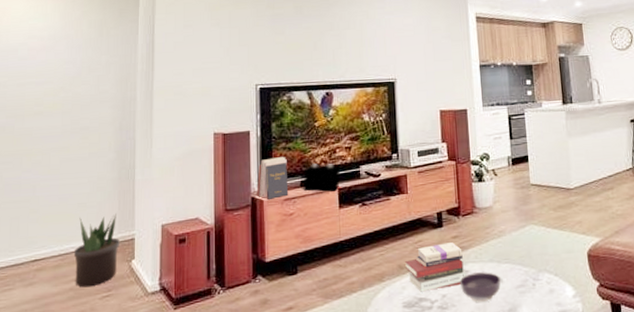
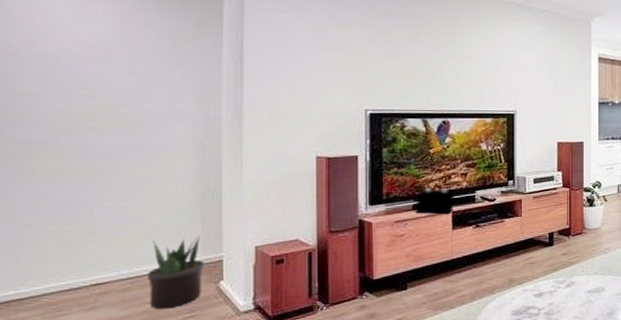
books: present [256,157,289,201] -> none [364,181,400,223]
books: present [404,242,466,292] -> none [515,259,573,302]
bowl: present [459,272,501,302] -> none [566,283,604,308]

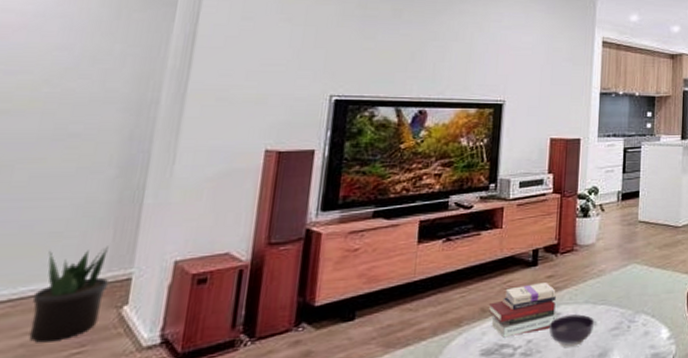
lego brick: present [415,187,456,215] -> none [375,190,426,224]
books: none [515,259,573,302] -> present [488,283,558,338]
bowl: none [566,283,604,308] -> present [548,314,595,347]

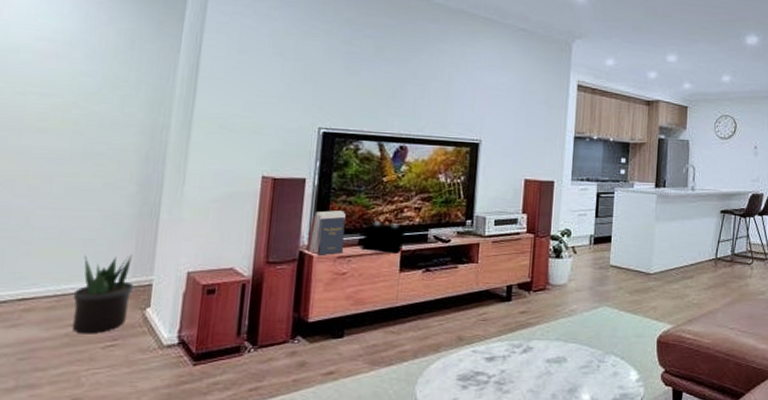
books: none [313,182,359,233] -> present [306,210,346,257]
lego brick: none [375,190,426,224] -> present [361,220,407,253]
books: present [488,283,558,338] -> none [464,318,530,366]
bowl: present [548,314,595,347] -> none [521,350,566,380]

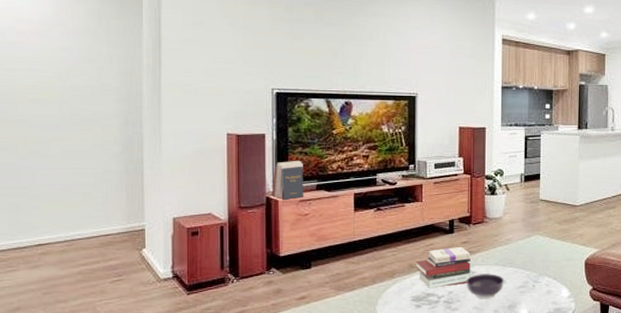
planter: present [72,254,133,334] -> none [80,204,129,272]
lego brick: present [361,220,407,253] -> none [319,168,357,196]
books: none [464,318,530,366] -> present [415,247,473,288]
bowl: none [521,350,566,380] -> present [466,274,505,299]

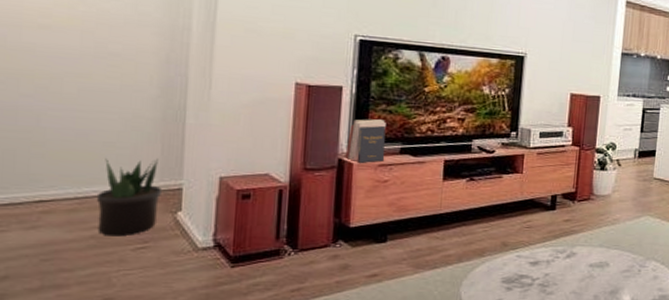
planter: none [80,204,129,272] -> present [96,158,161,236]
books: present [415,247,473,288] -> none [508,225,573,270]
bowl: present [466,274,505,299] -> none [564,255,608,282]

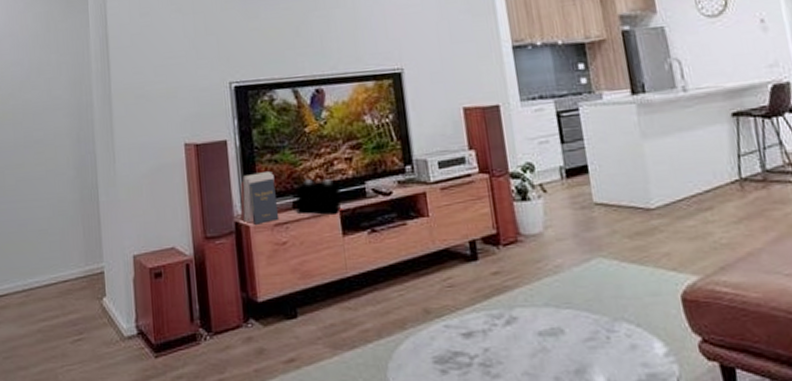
planter: present [96,158,161,236] -> none [38,241,88,329]
lego brick: none [402,130,450,163] -> present [296,178,342,215]

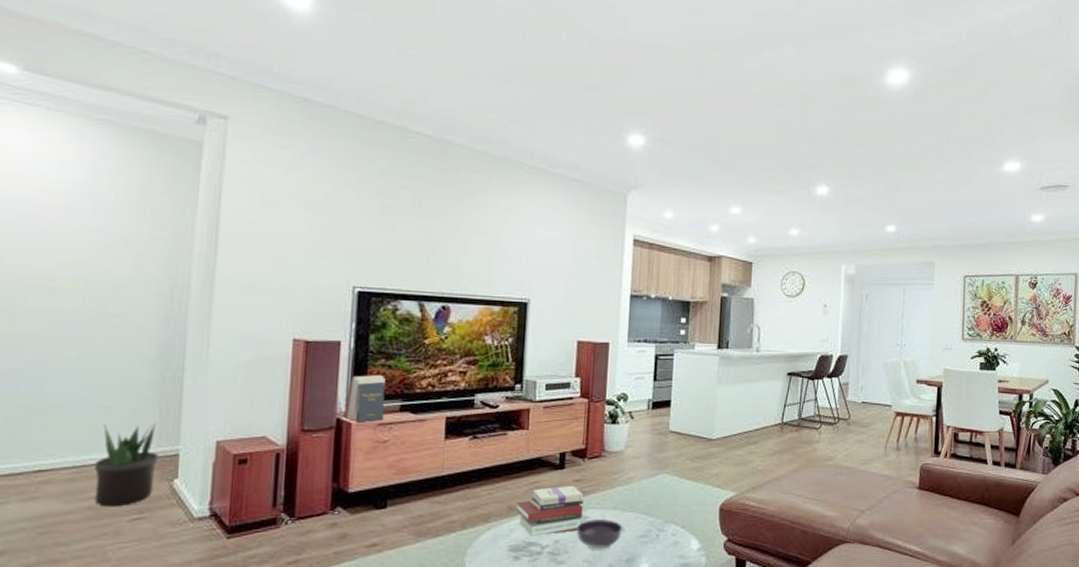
planter: none [38,241,88,329] -> present [93,423,158,507]
lego brick: present [296,178,342,215] -> none [402,385,452,420]
books: none [431,280,514,344] -> present [515,486,585,536]
bowl: none [505,319,562,359] -> present [576,519,623,550]

